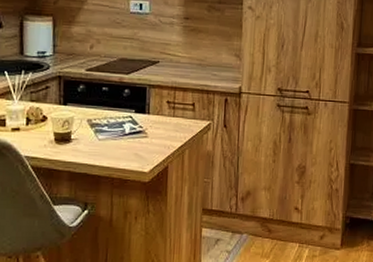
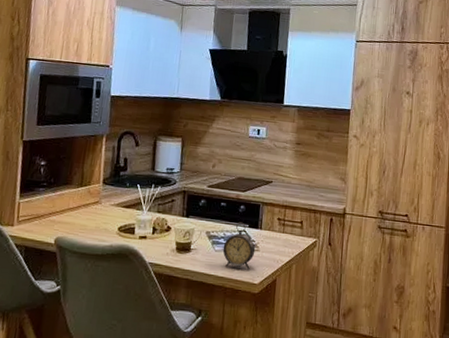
alarm clock: none [107,107,144,157] -> present [222,222,256,269]

